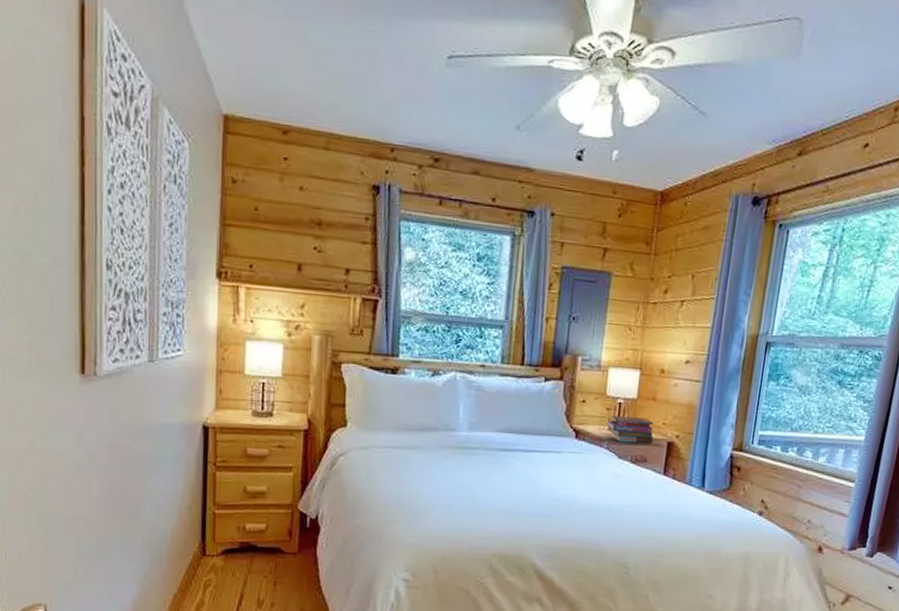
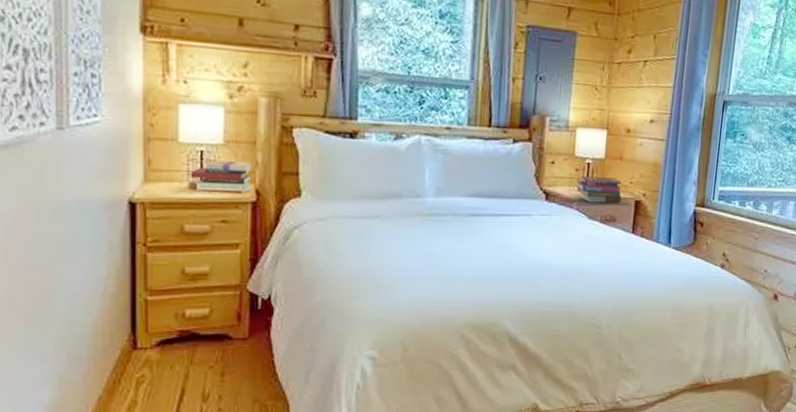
books: none [253,390,305,423] -> present [190,159,252,194]

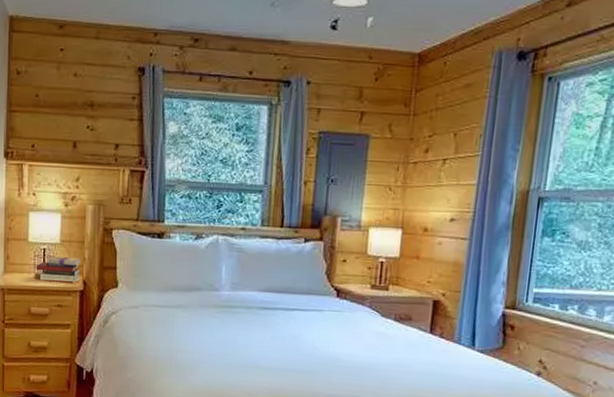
books: present [575,176,622,203] -> none [368,274,418,302]

